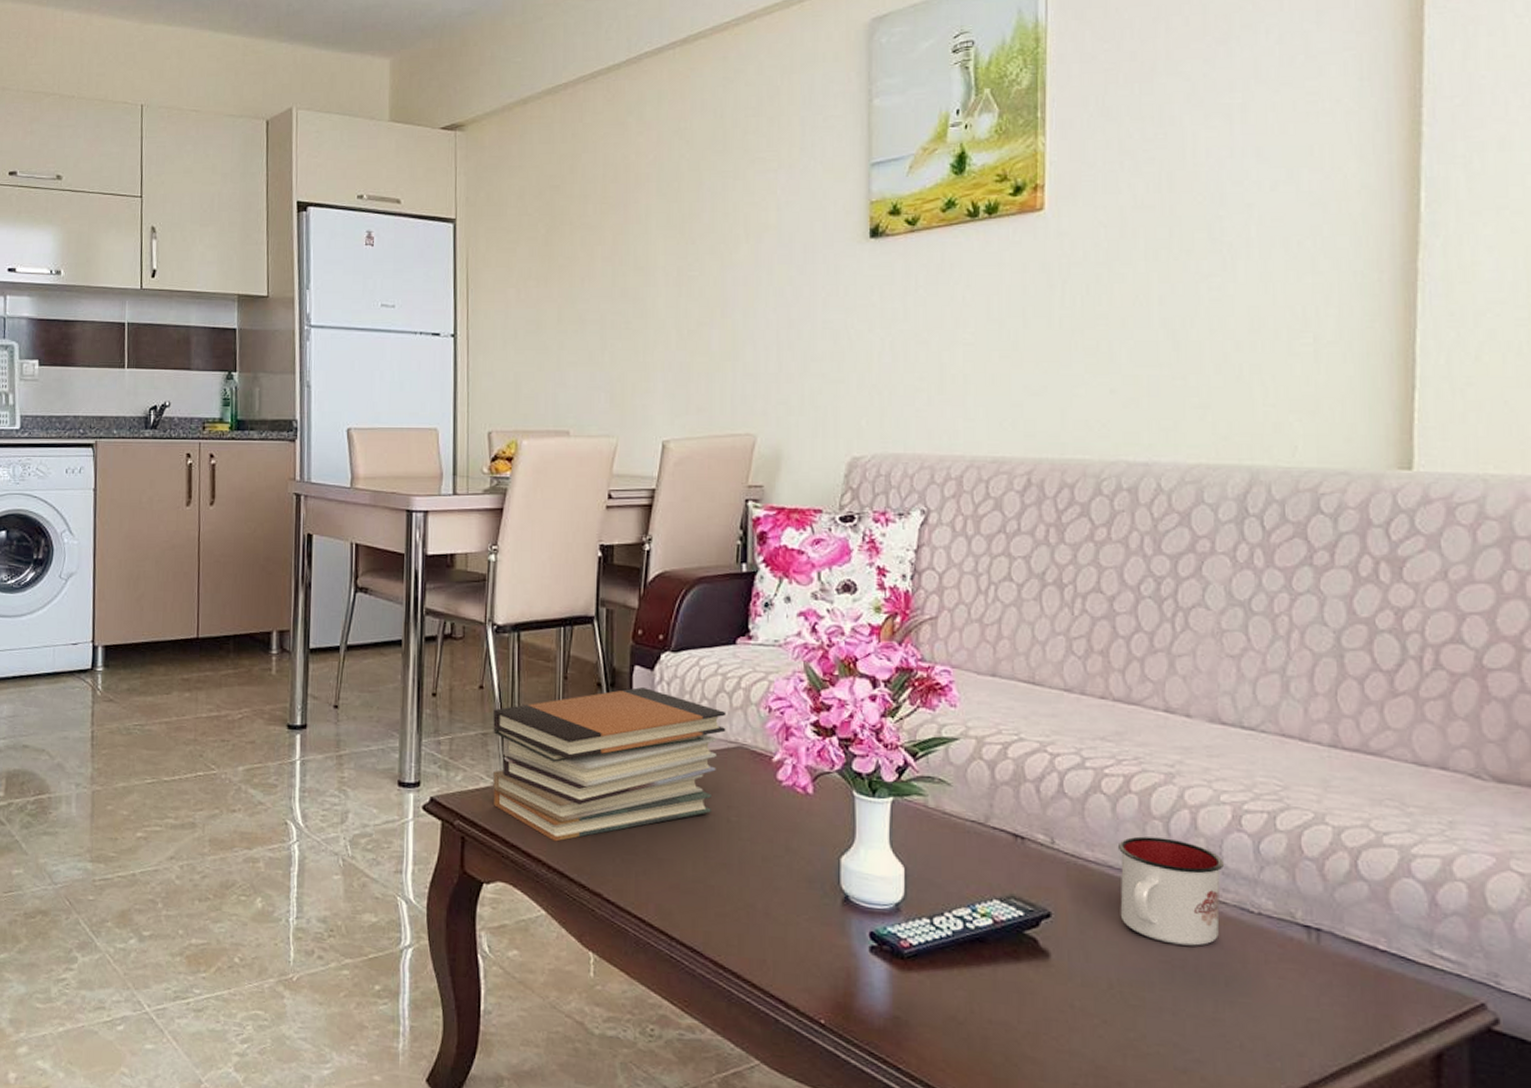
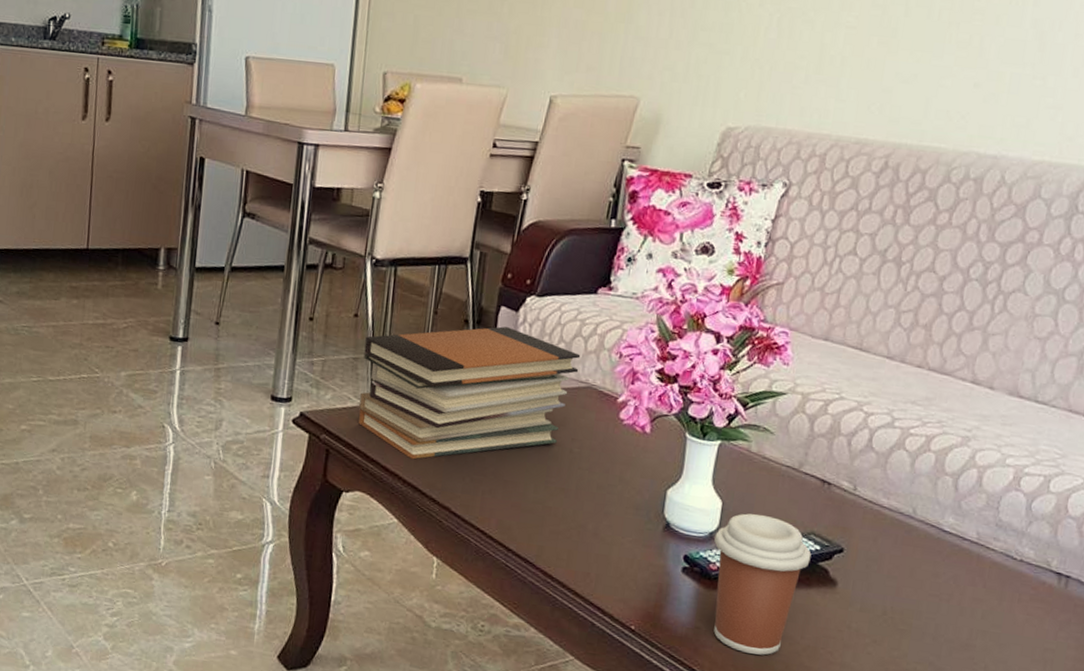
coffee cup: none [902,878,1015,1046] -> present [714,513,812,655]
mug: present [1117,836,1224,946] -> none [902,489,999,584]

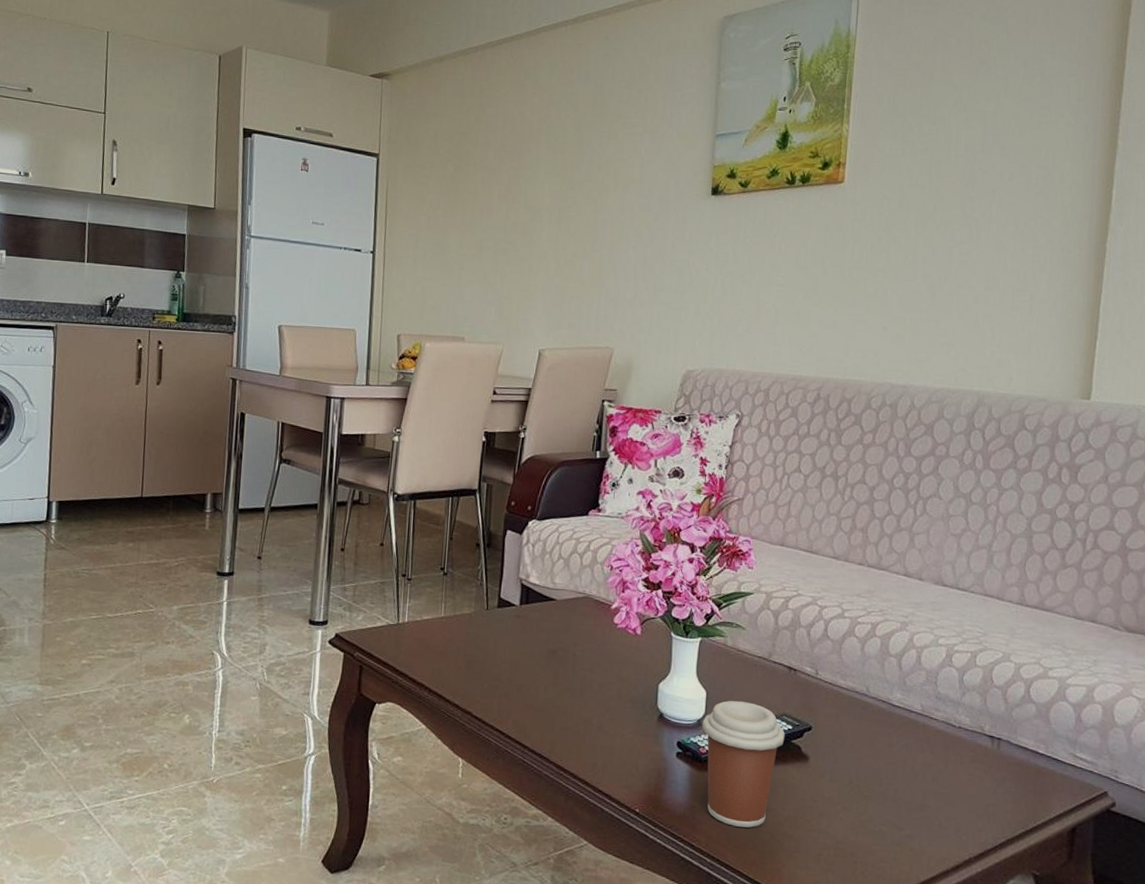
book stack: present [358,326,581,460] -> none [387,548,578,670]

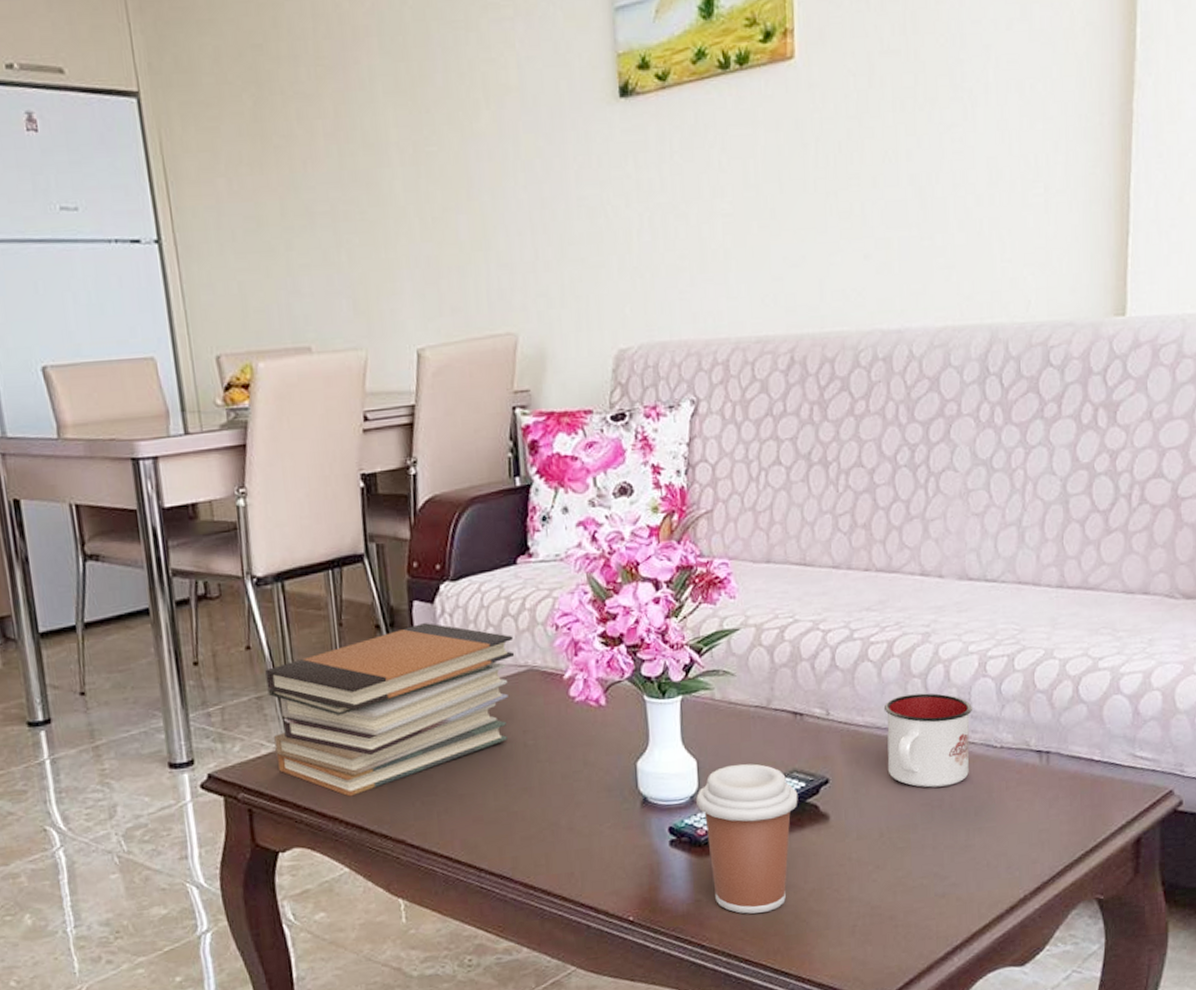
book stack: none [387,548,578,670] -> present [265,623,515,797]
mug: none [861,669,937,751] -> present [883,693,972,788]

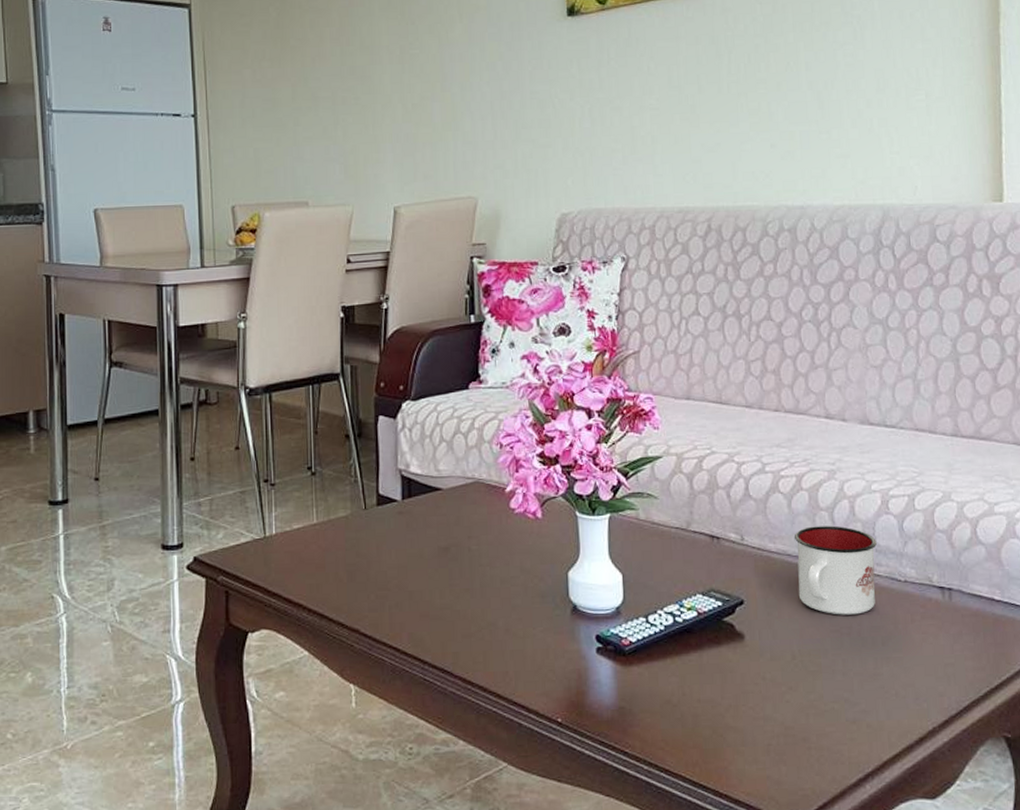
book stack: present [265,623,515,797] -> none [250,435,464,586]
coffee cup: present [696,763,798,914] -> none [621,580,715,725]

